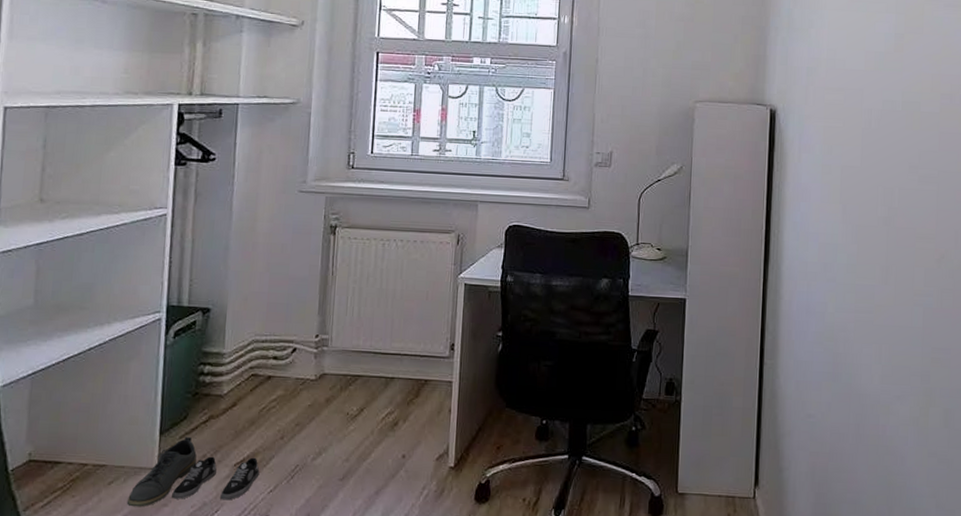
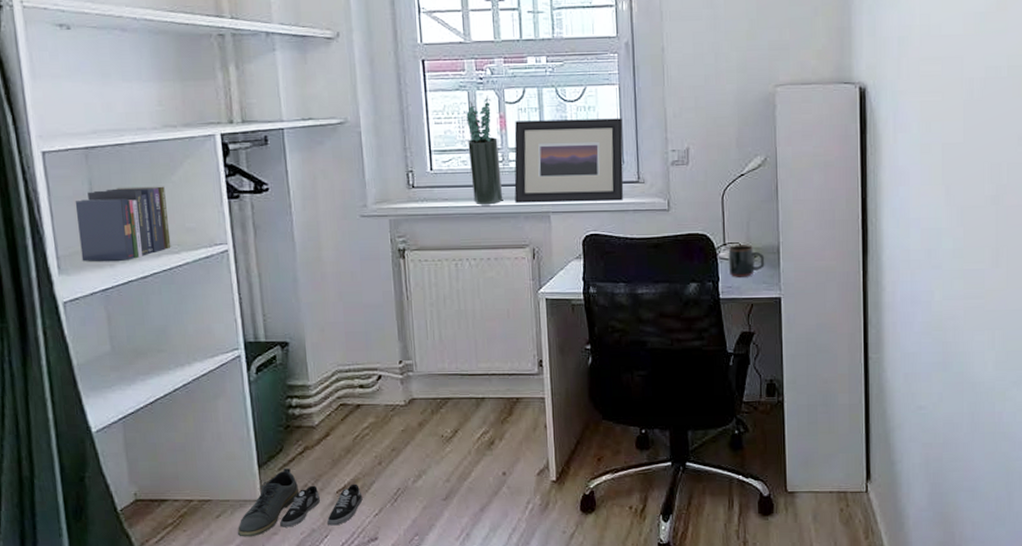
books: none [22,146,116,217] -> present [75,186,171,261]
vase: none [408,89,438,191] -> present [466,95,503,206]
picture frame: none [446,114,554,196] -> present [514,118,624,203]
mug: none [639,245,674,277] -> present [728,245,765,277]

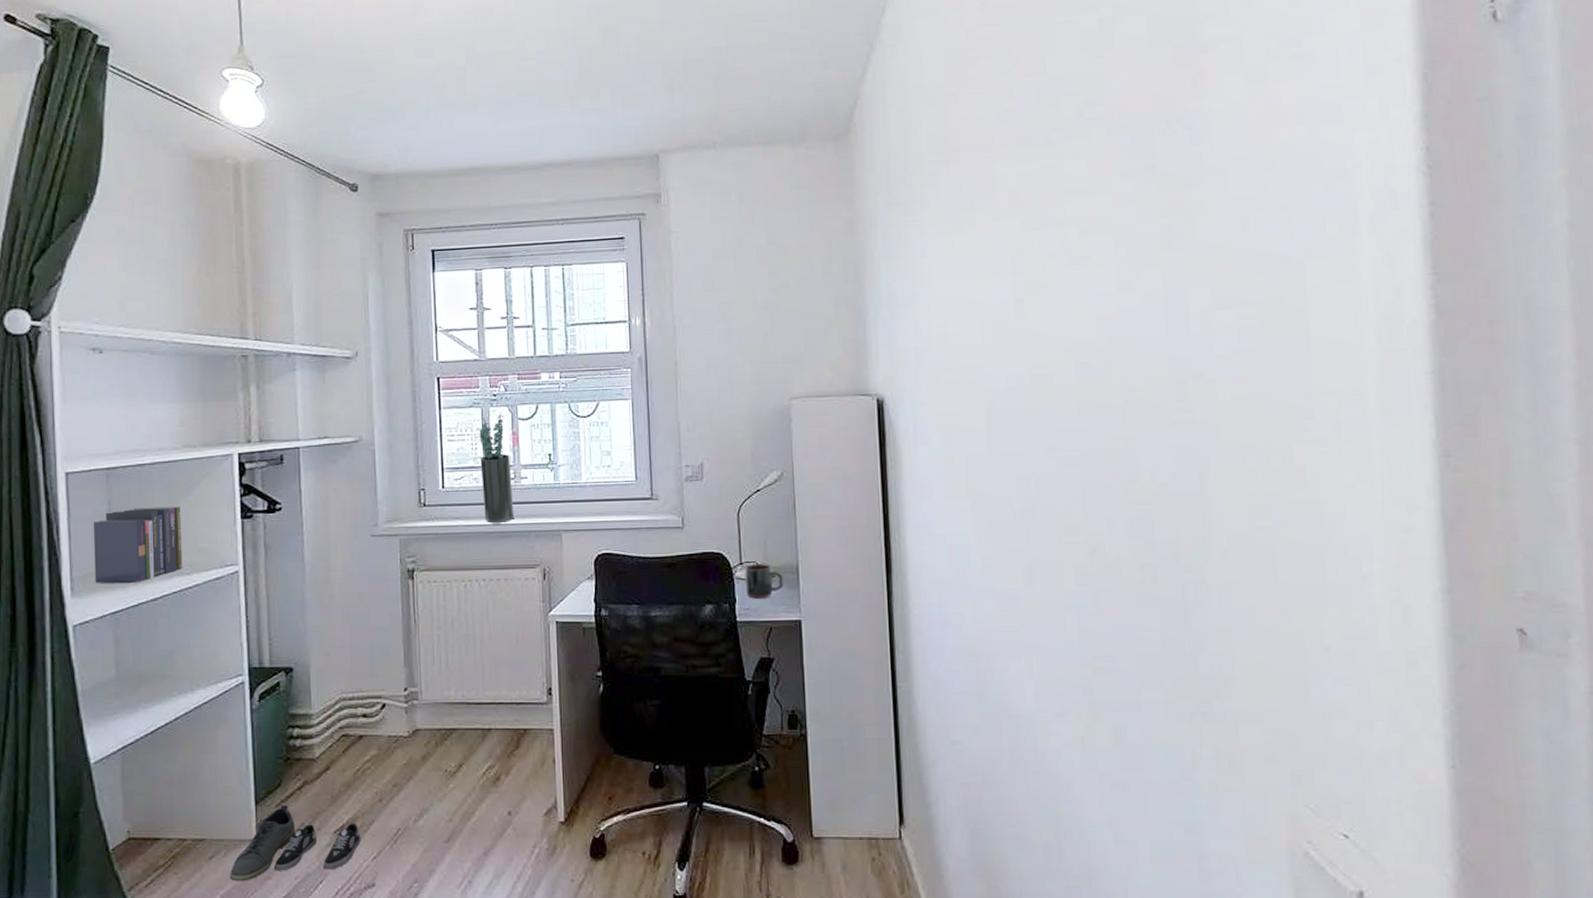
picture frame: present [514,118,624,203] -> none [526,433,637,522]

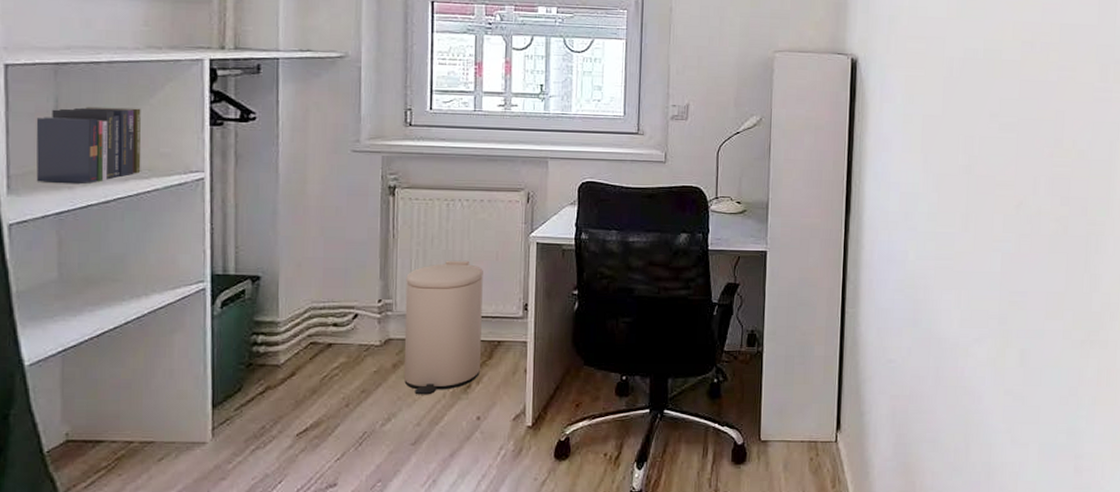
shoe: present [229,805,296,882] -> none [180,409,256,482]
shoe: present [274,823,361,871] -> none [230,426,325,472]
pedal bin: none [429,643,508,789] -> present [404,260,483,395]
vase: present [479,412,514,524] -> none [470,40,502,148]
mug: present [745,564,784,599] -> none [719,199,754,230]

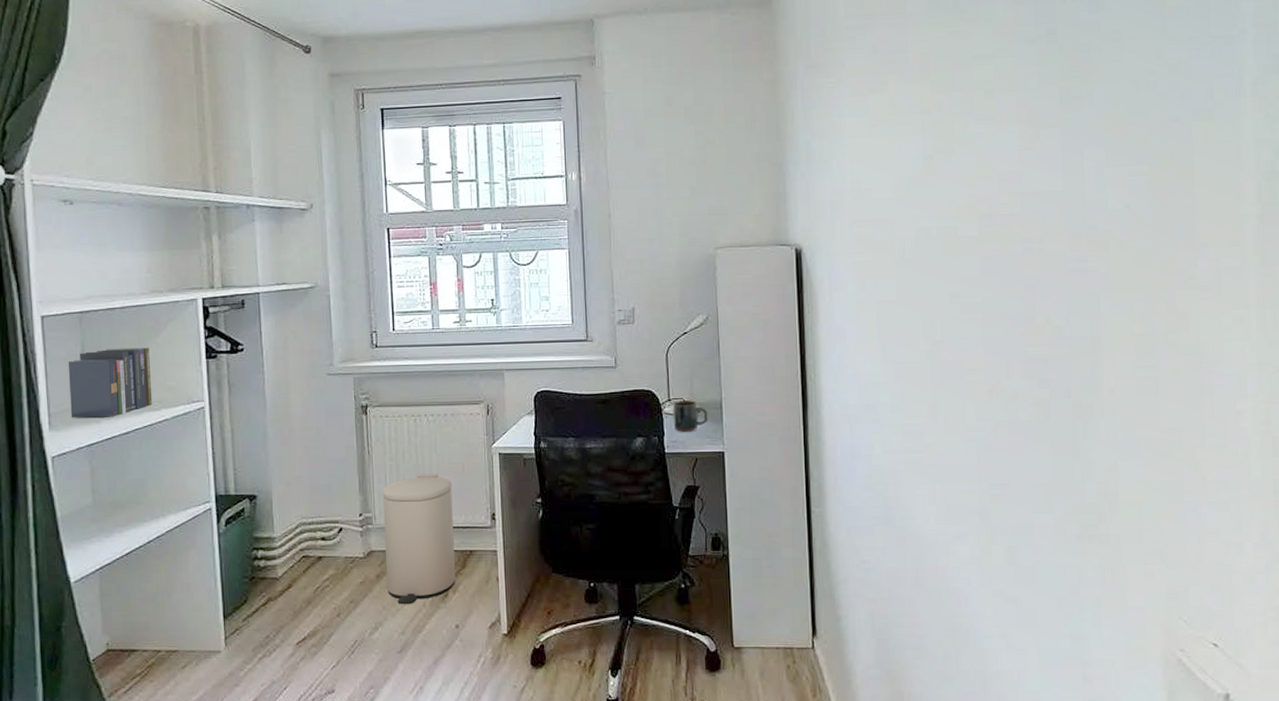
mug: none [719,199,754,230] -> present [672,400,708,432]

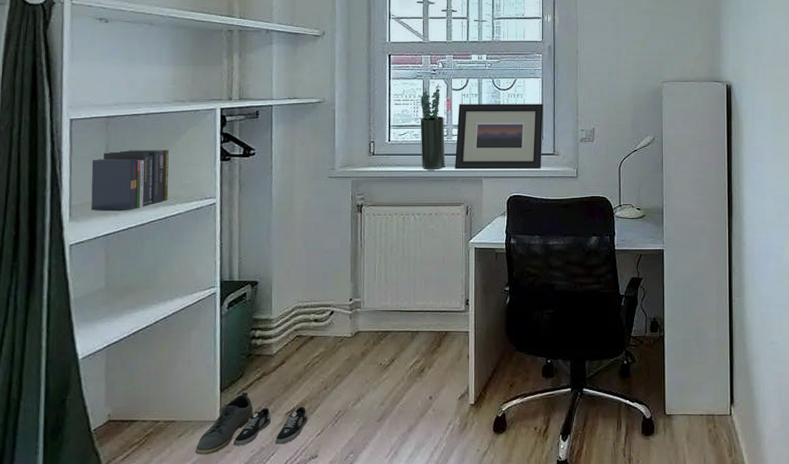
shoe: none [201,620,262,688] -> present [195,393,254,455]
shoe: none [242,635,321,679] -> present [234,406,308,446]
pedal bin: present [382,473,455,604] -> none [370,264,432,379]
vase: none [427,260,460,364] -> present [420,83,446,170]
picture frame: none [470,280,573,361] -> present [455,104,543,169]
mug: present [672,400,708,432] -> none [623,206,652,232]

